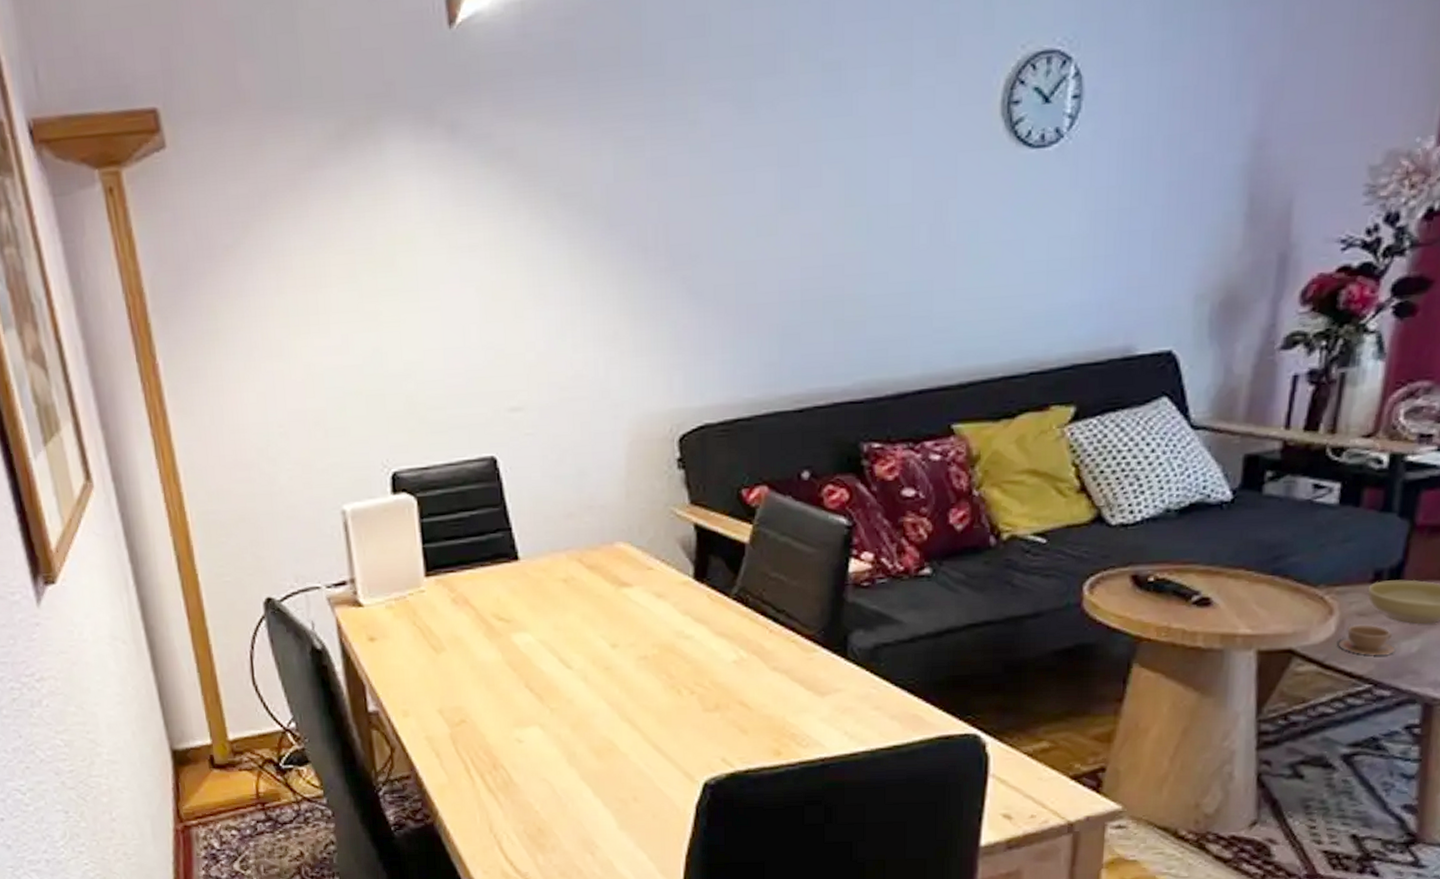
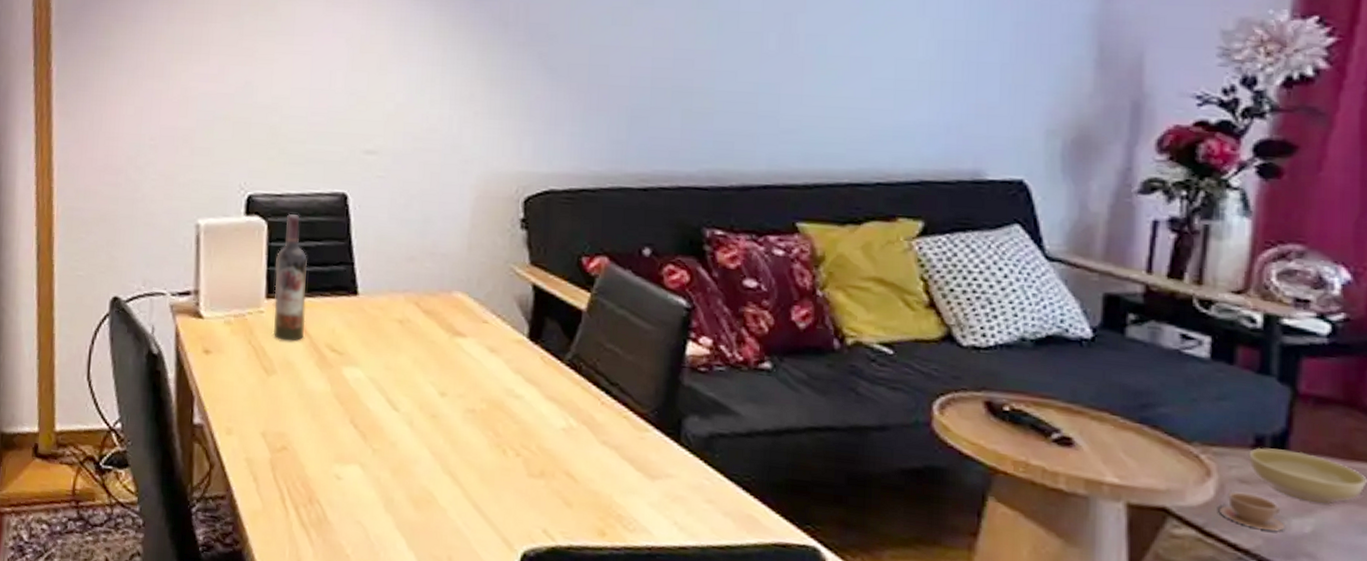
wine bottle: none [430,486,469,617] -> present [272,214,308,341]

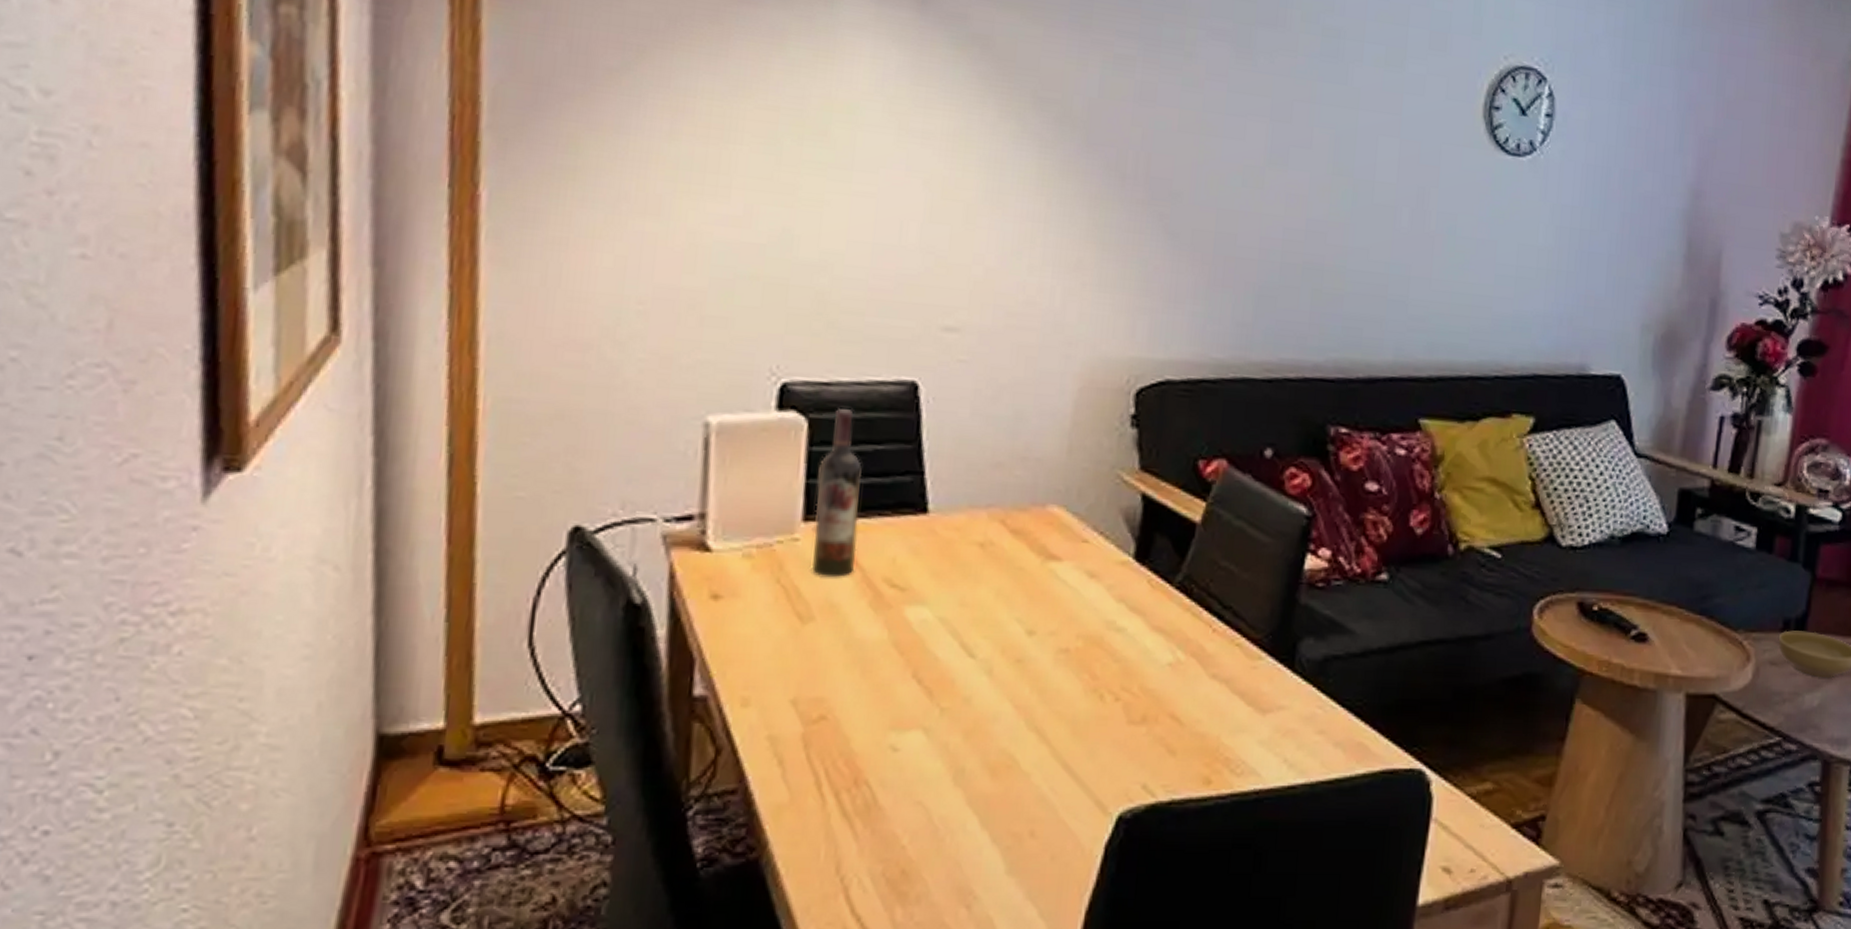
teacup: present [1218,491,1286,531] -> none [1754,674,1801,707]

